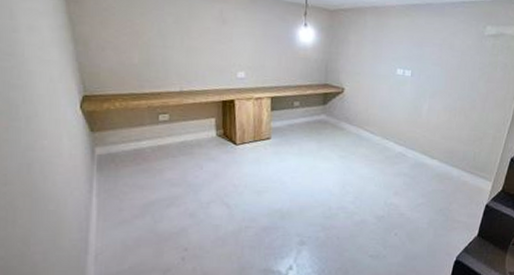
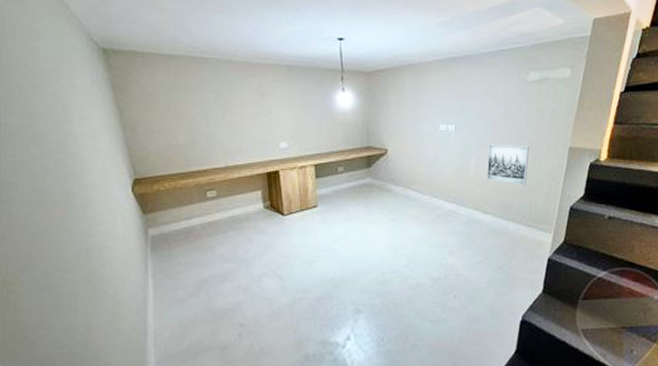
wall art: none [436,92,480,135] -> present [486,144,530,186]

